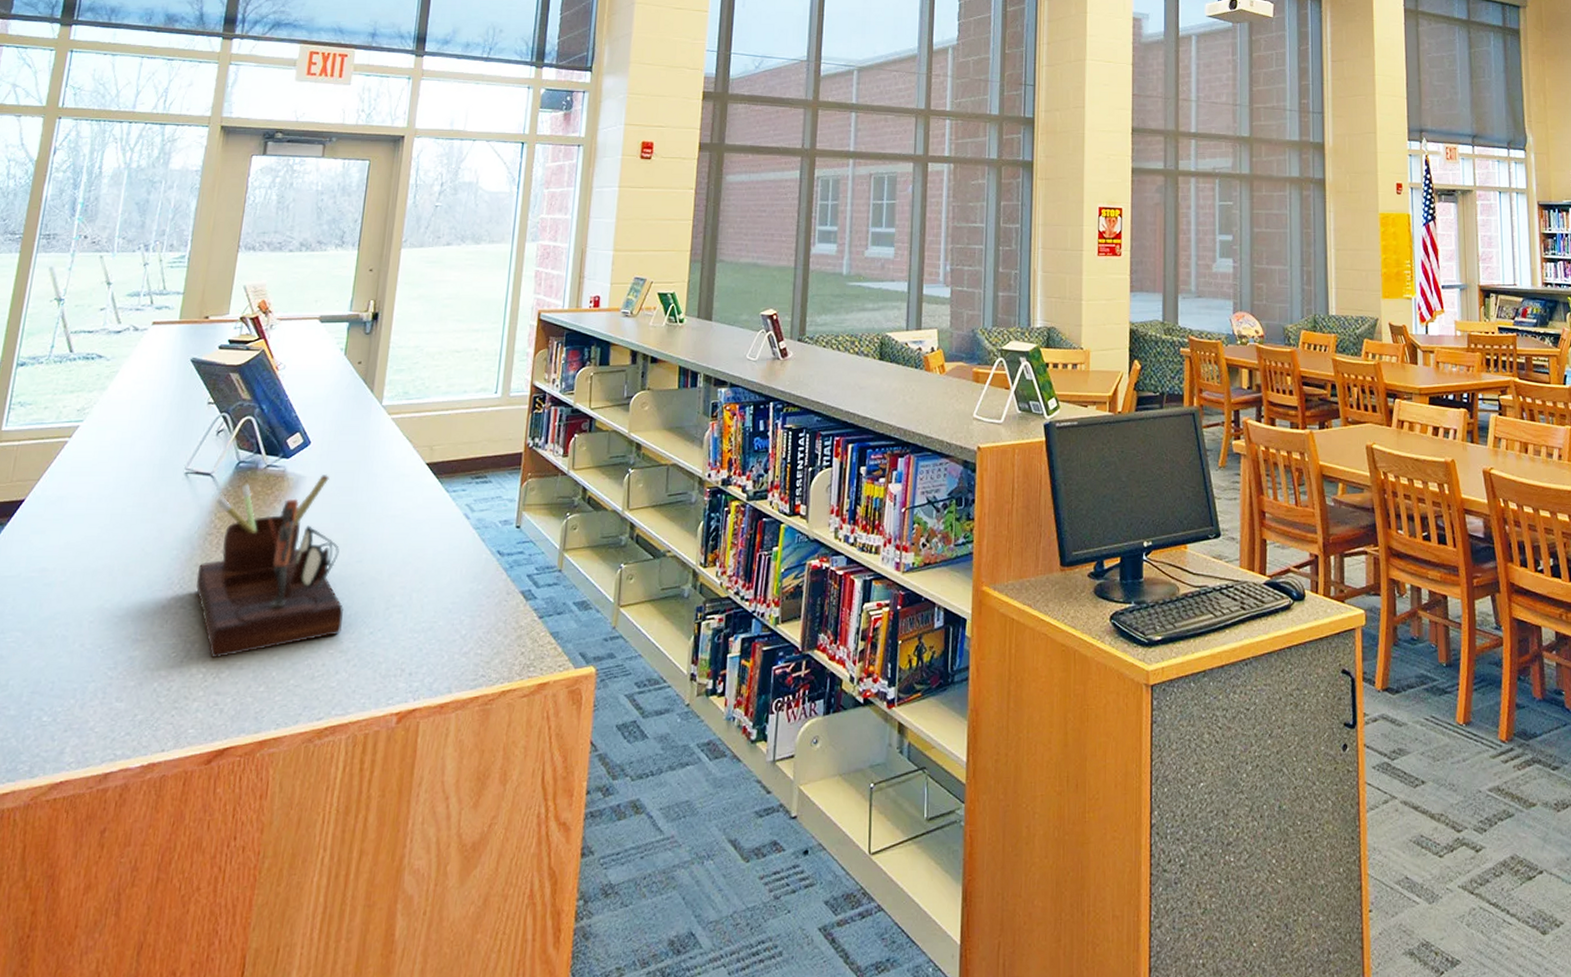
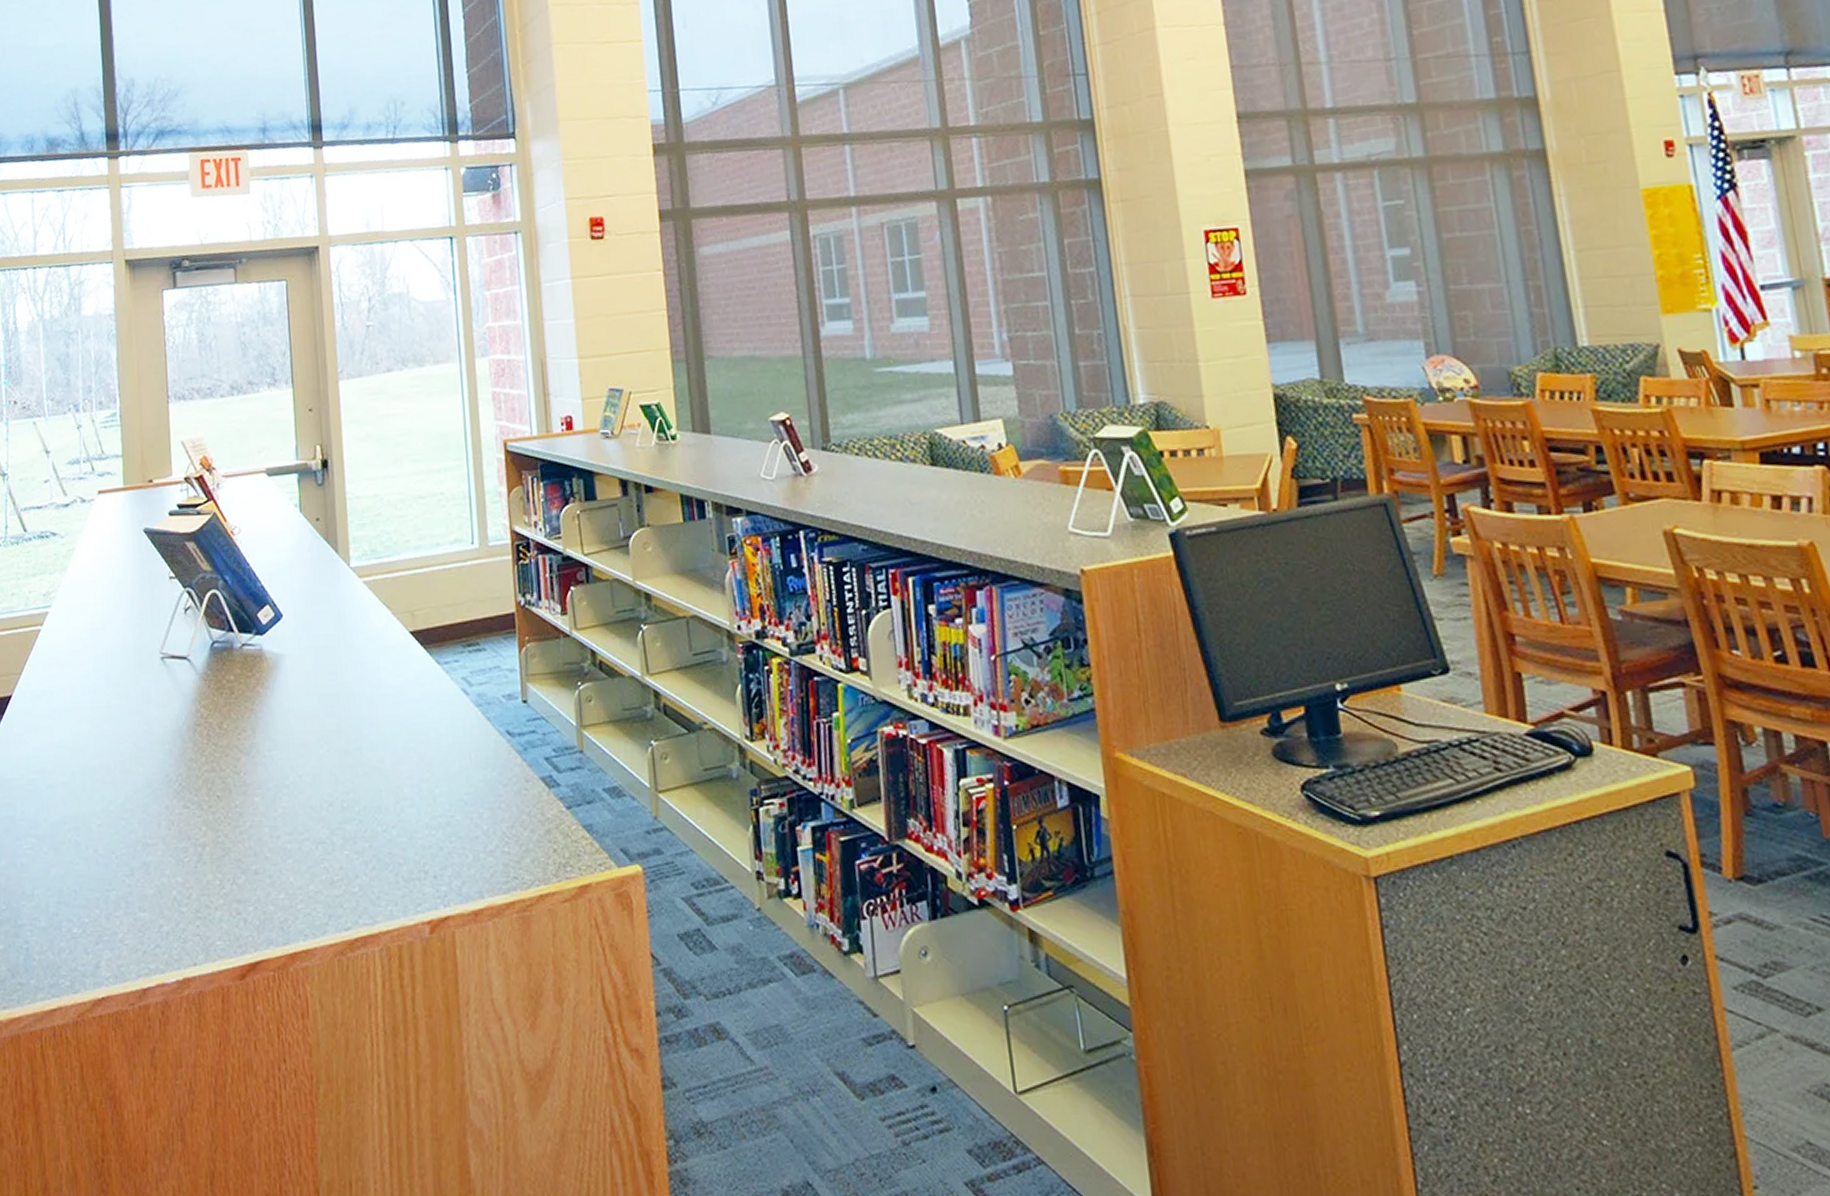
desk organizer: present [196,475,343,659] -> none [193,652,353,863]

